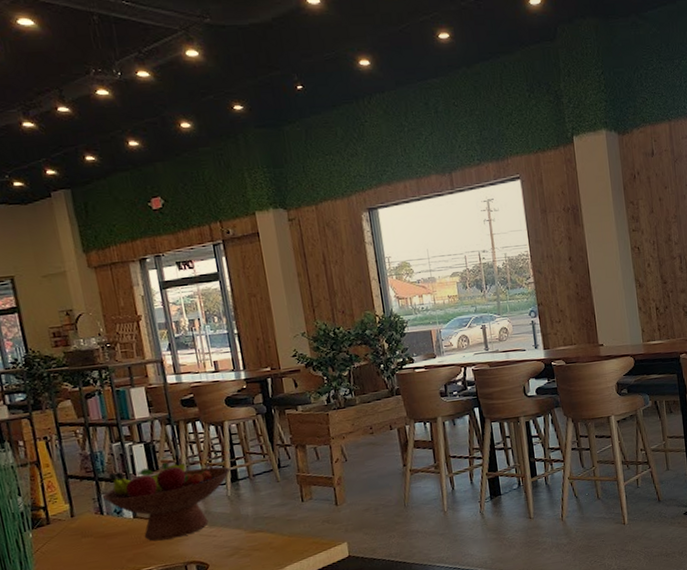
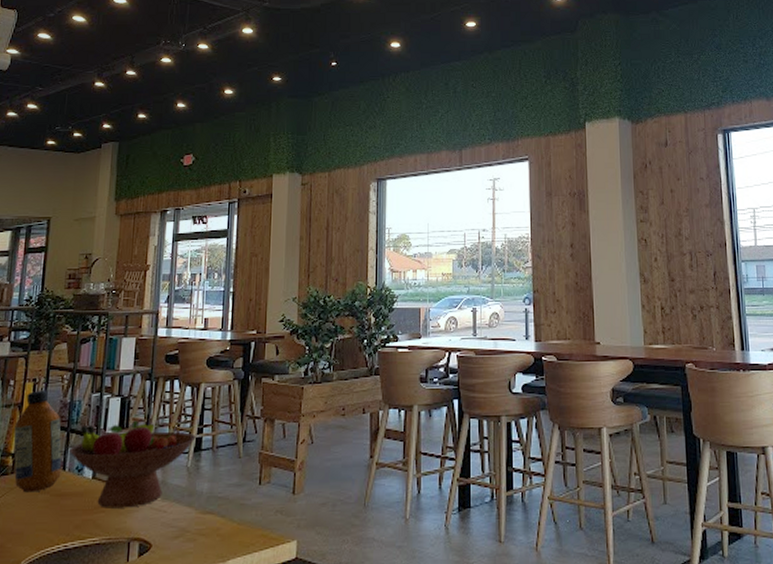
bottle: none [36,446,101,539] -> present [14,390,62,493]

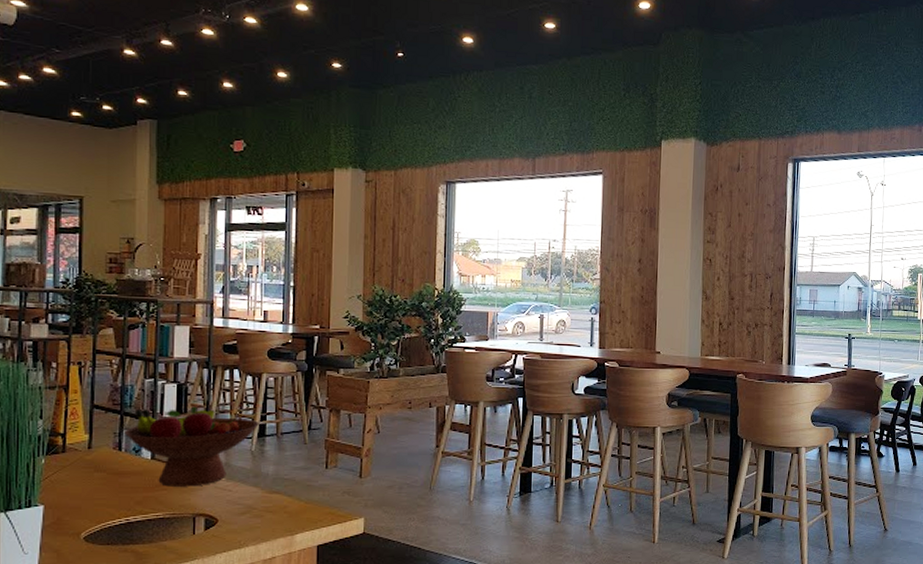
bottle: present [14,390,62,493] -> none [61,373,117,471]

